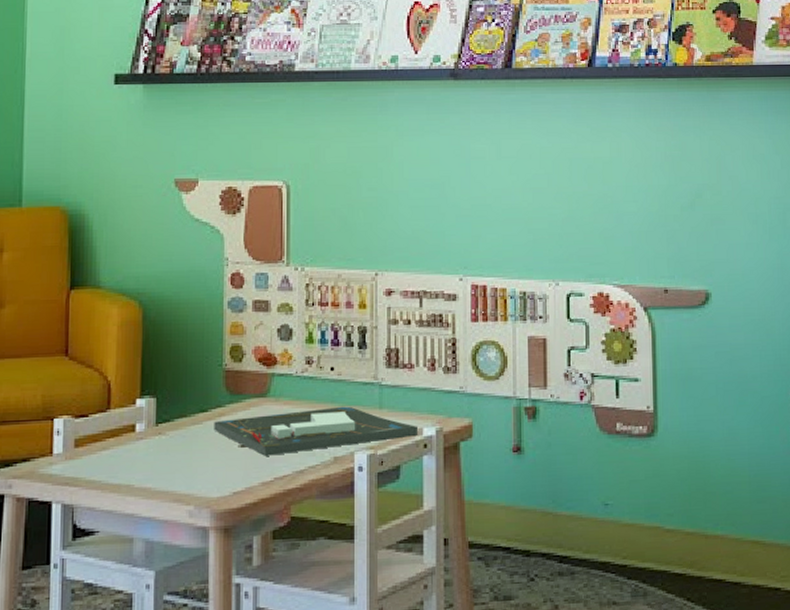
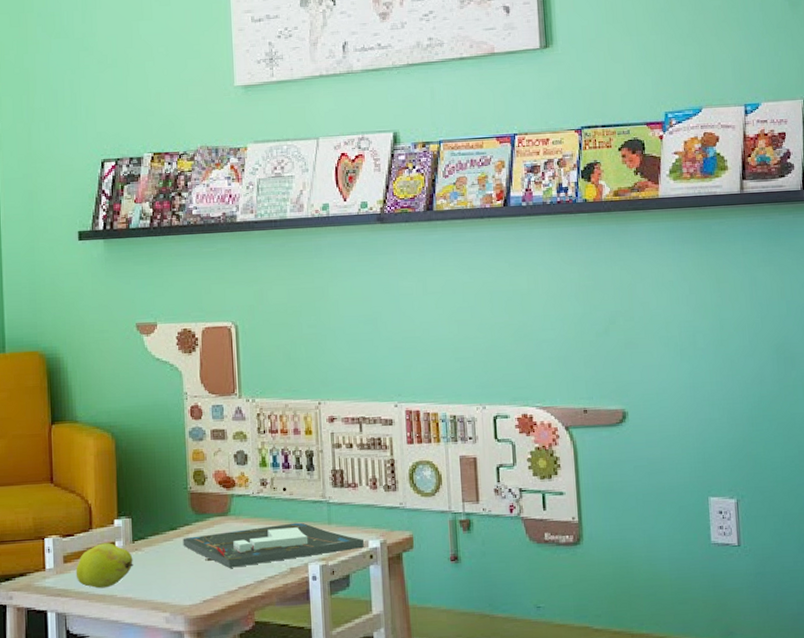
fruit: none [88,425,155,477] -> present [75,543,133,589]

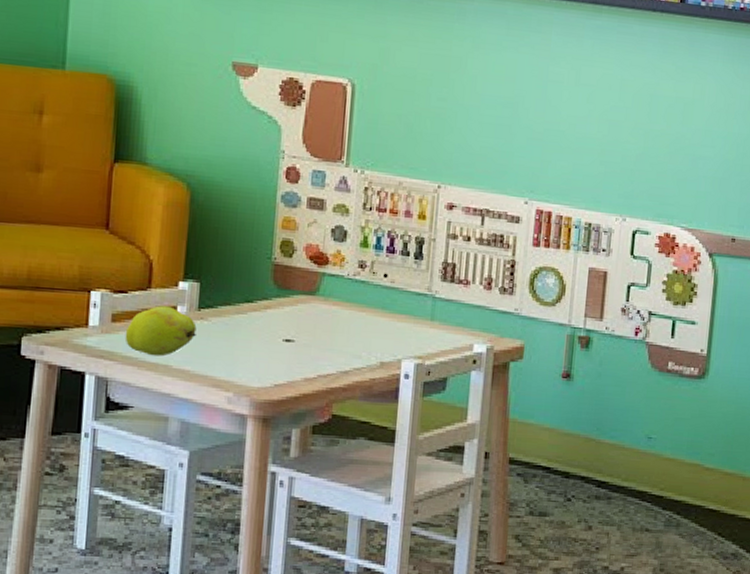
board game: present [183,522,365,568] -> none [258,312,469,354]

